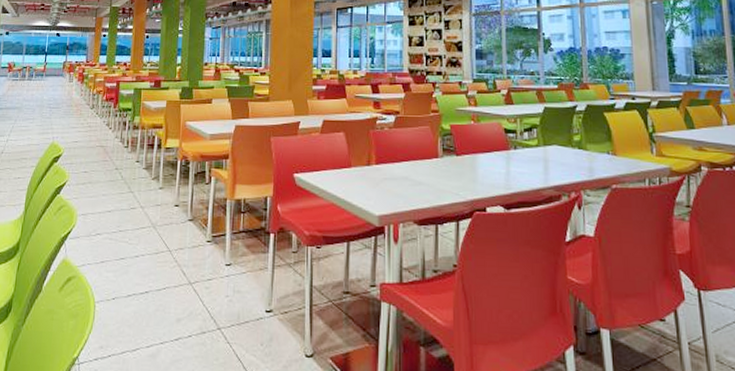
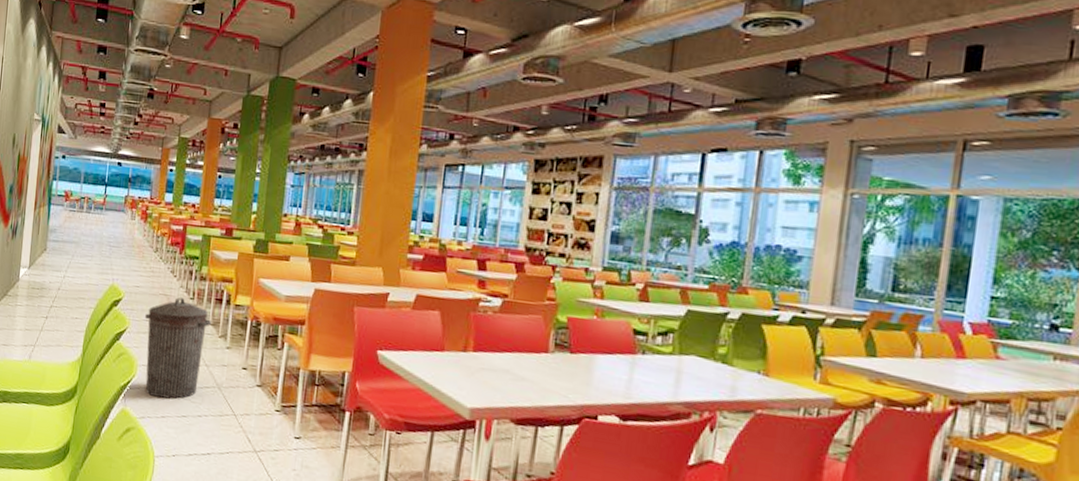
trash can: none [84,147,145,245] -> present [145,297,212,399]

